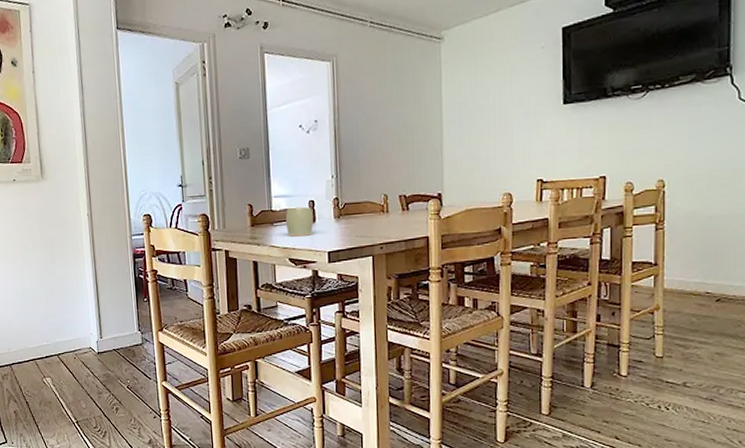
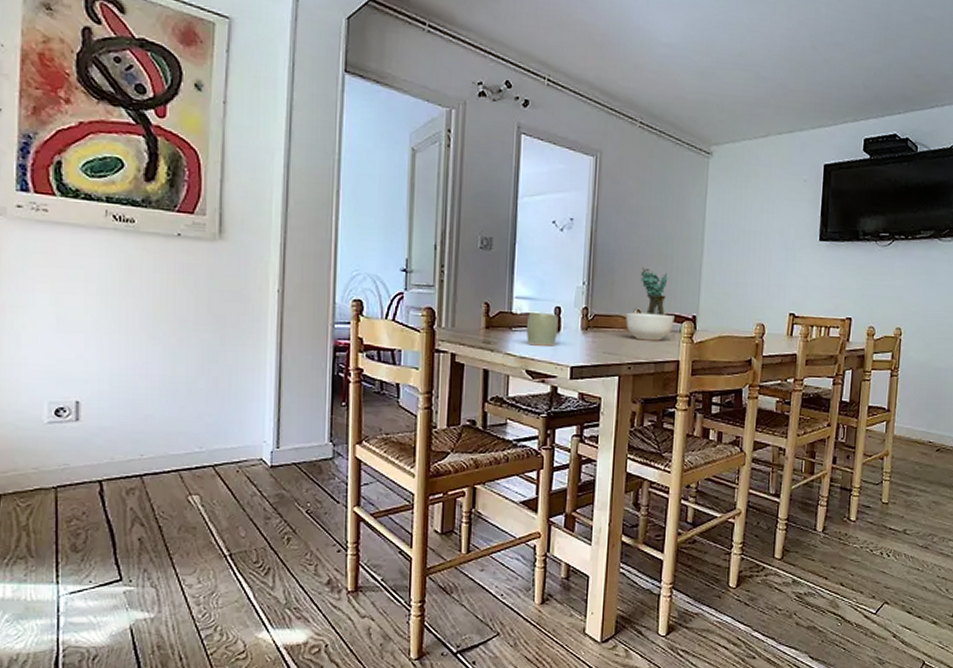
bowl: none [374,195,420,222] -> present [626,312,675,341]
vase: none [384,155,411,197] -> present [641,267,668,315]

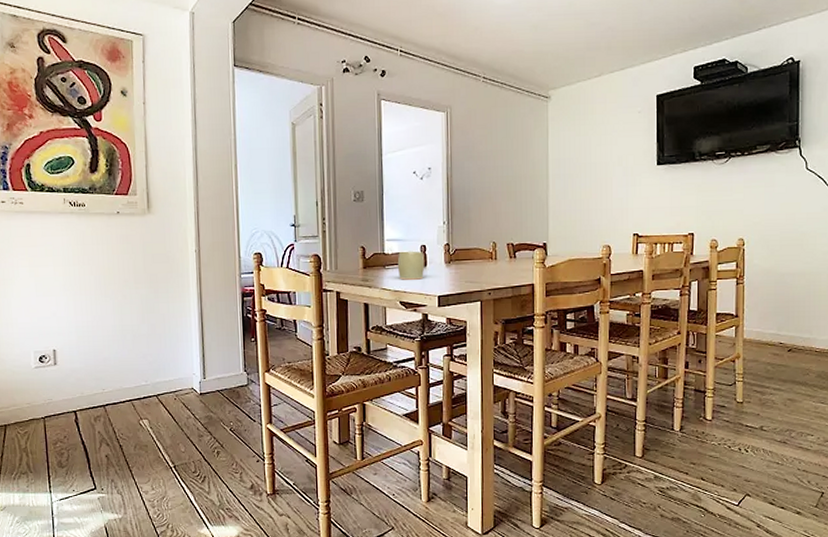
bowl: present [626,312,675,341] -> none [483,243,527,268]
vase: present [641,267,668,315] -> none [494,204,519,245]

